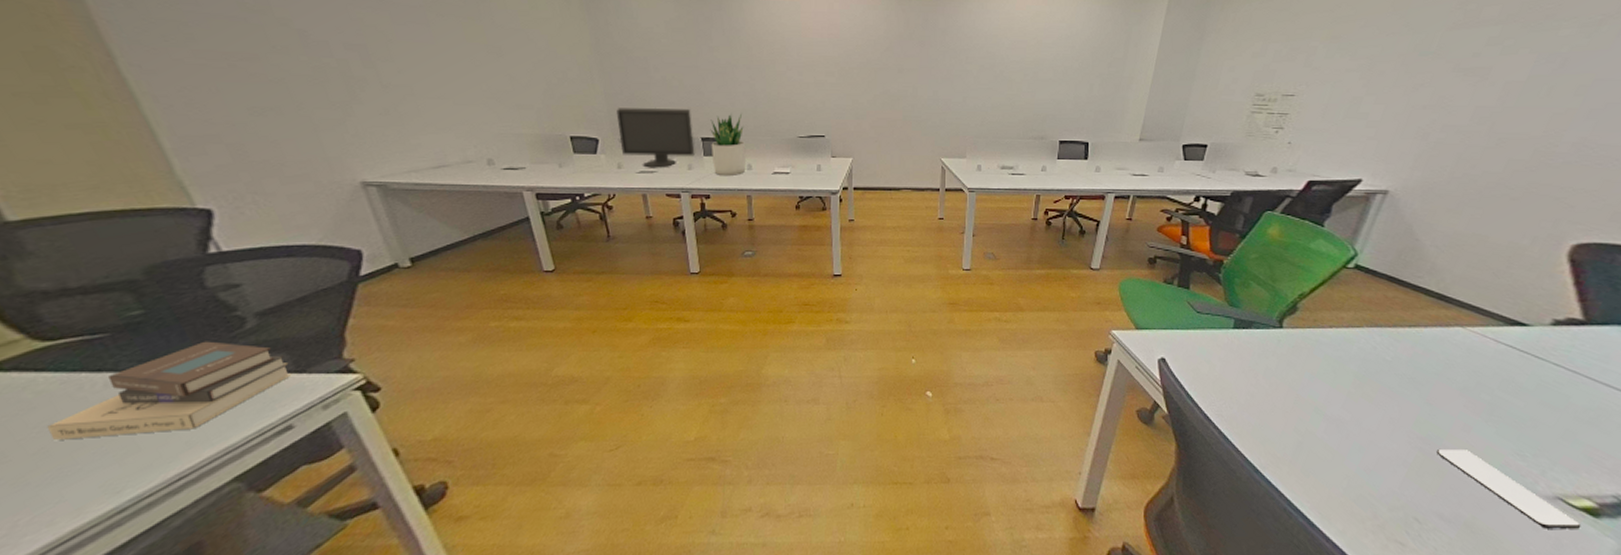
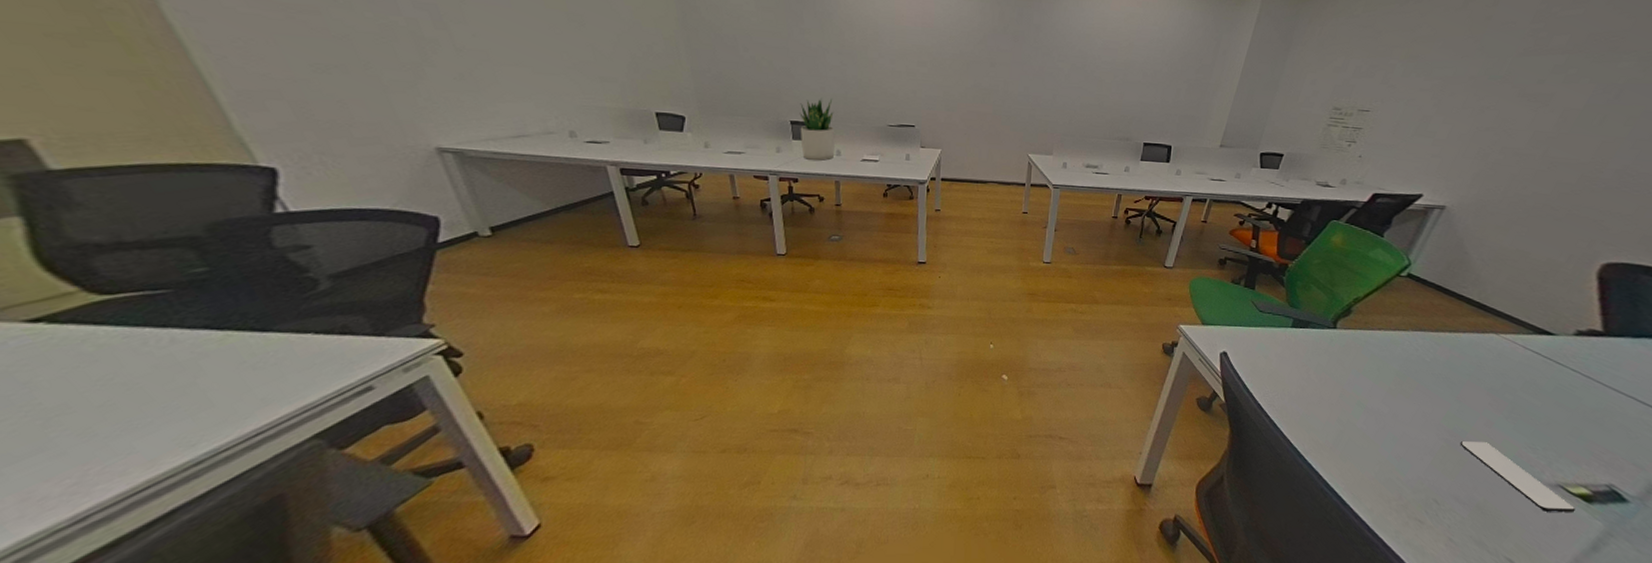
books: present [47,341,292,440] -> none [112,301,370,393]
monitor: present [616,107,695,168] -> none [703,86,784,150]

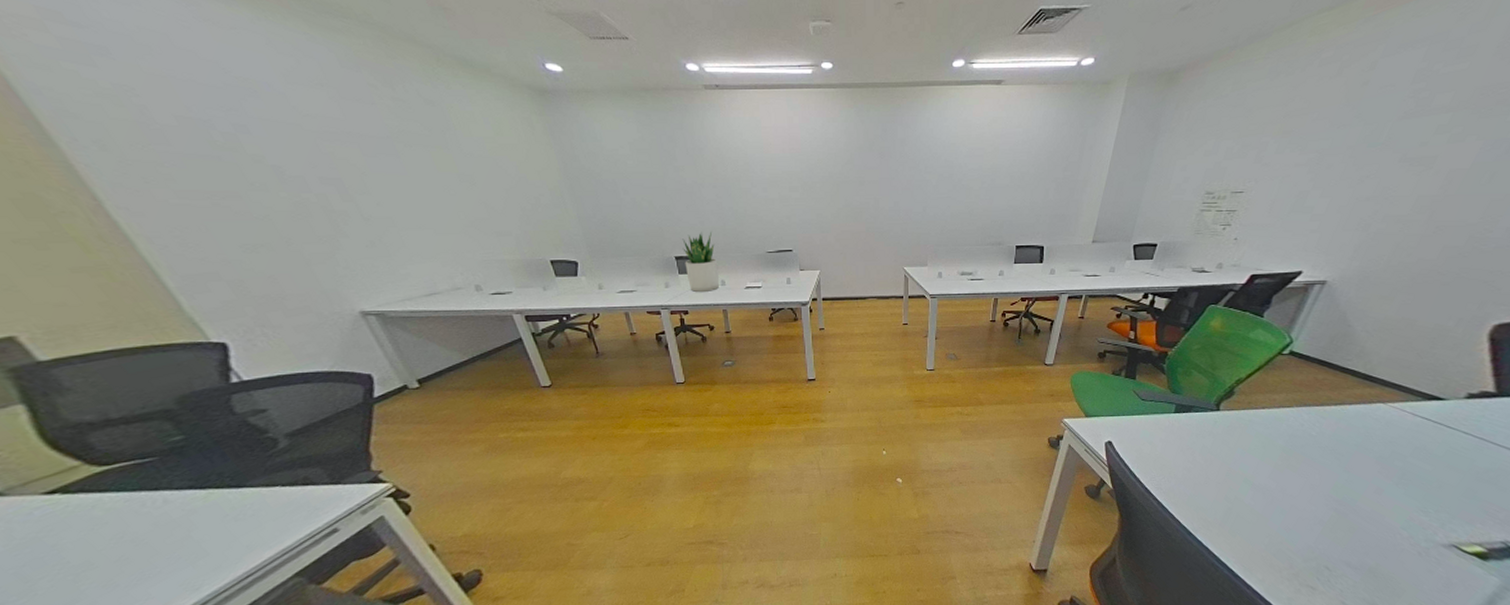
phone: present [1460,440,1575,512] -> none [1350,508,1470,571]

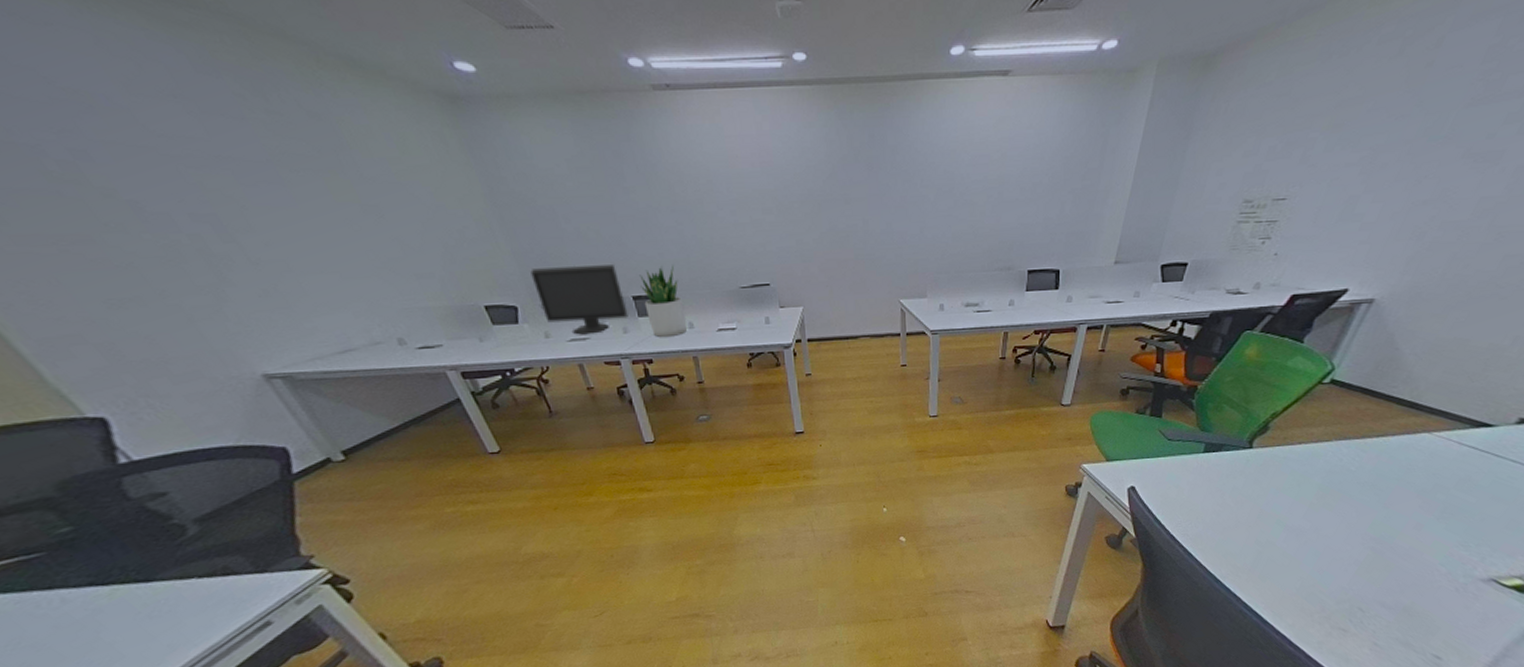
monitor: none [591,229,670,288] -> present [530,265,629,335]

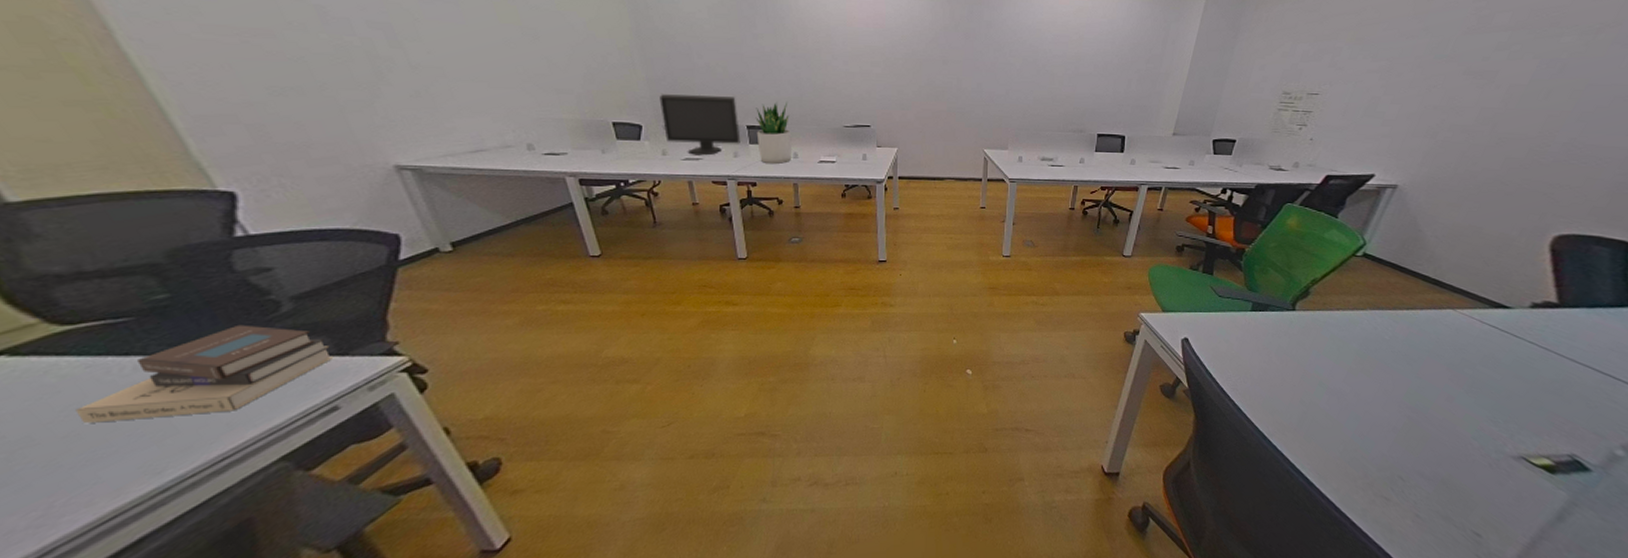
books: none [19,550,254,655] -> present [76,324,334,423]

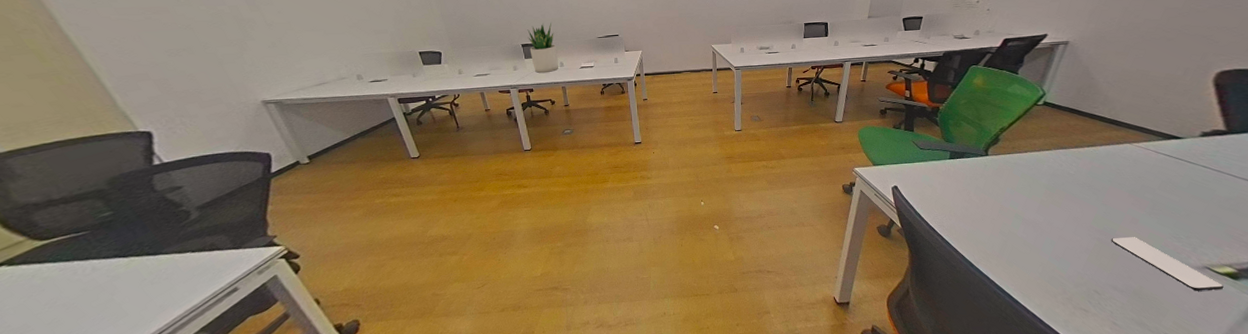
books: present [76,324,334,423] -> none [56,231,231,312]
monitor: present [659,94,741,156] -> none [453,23,518,72]
phone: none [1422,416,1539,484] -> present [1111,237,1224,291]

